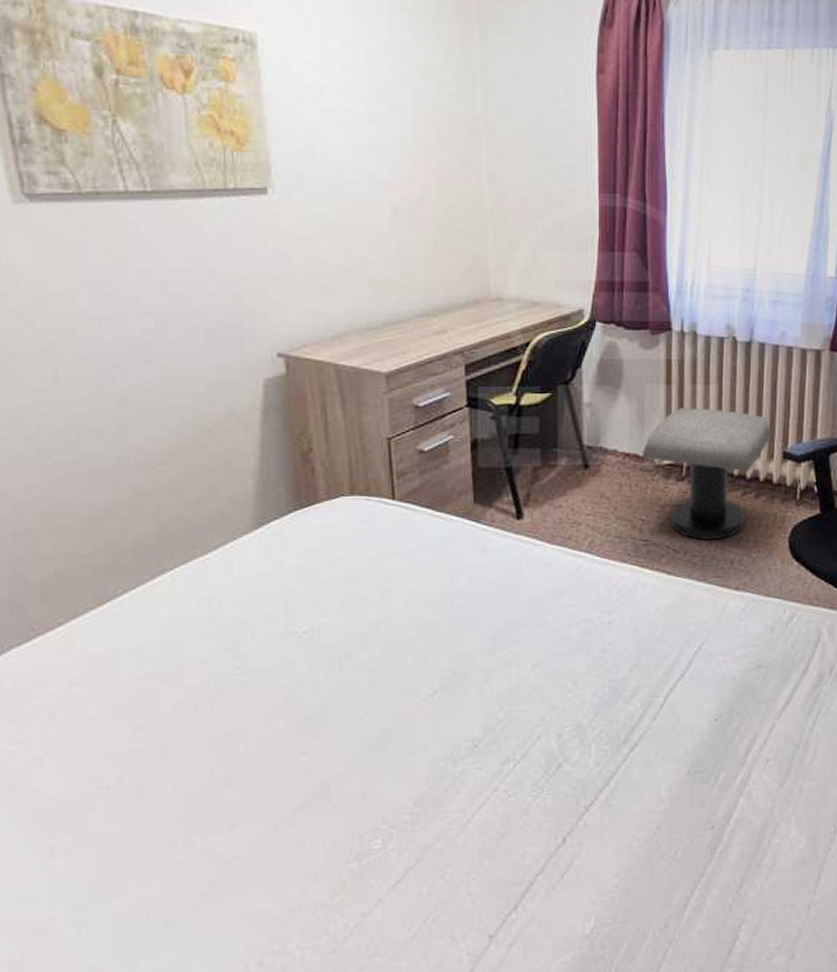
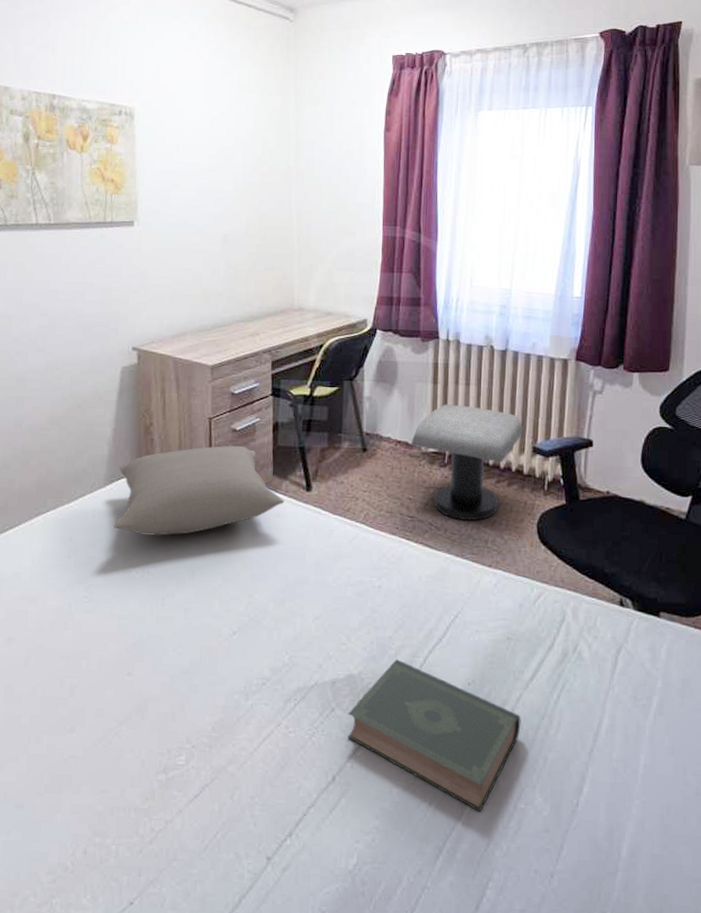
pillow: none [268,470,489,587] -> present [113,445,284,536]
book: none [578,701,774,854] -> present [347,659,521,813]

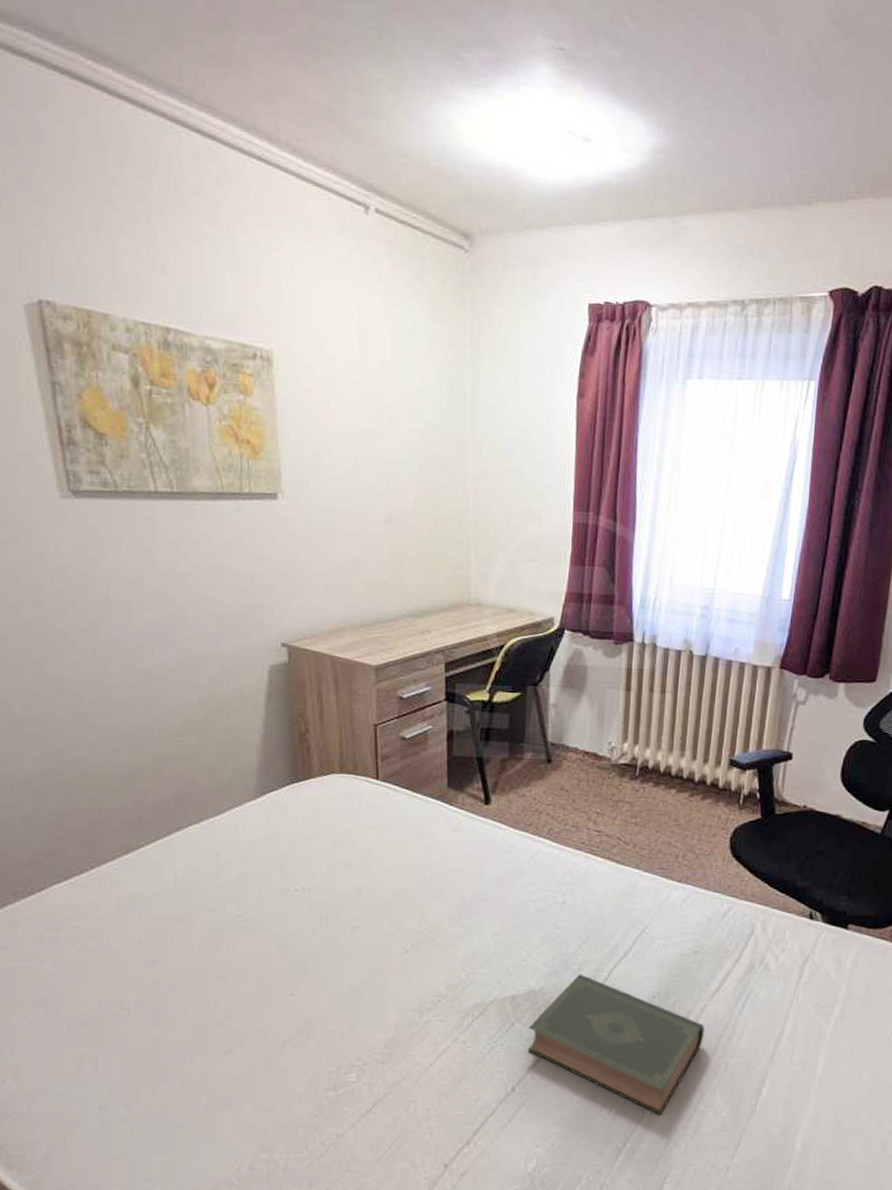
pillow: present [113,445,284,536] -> none [267,754,460,852]
stool: present [410,404,524,520] -> none [599,713,721,835]

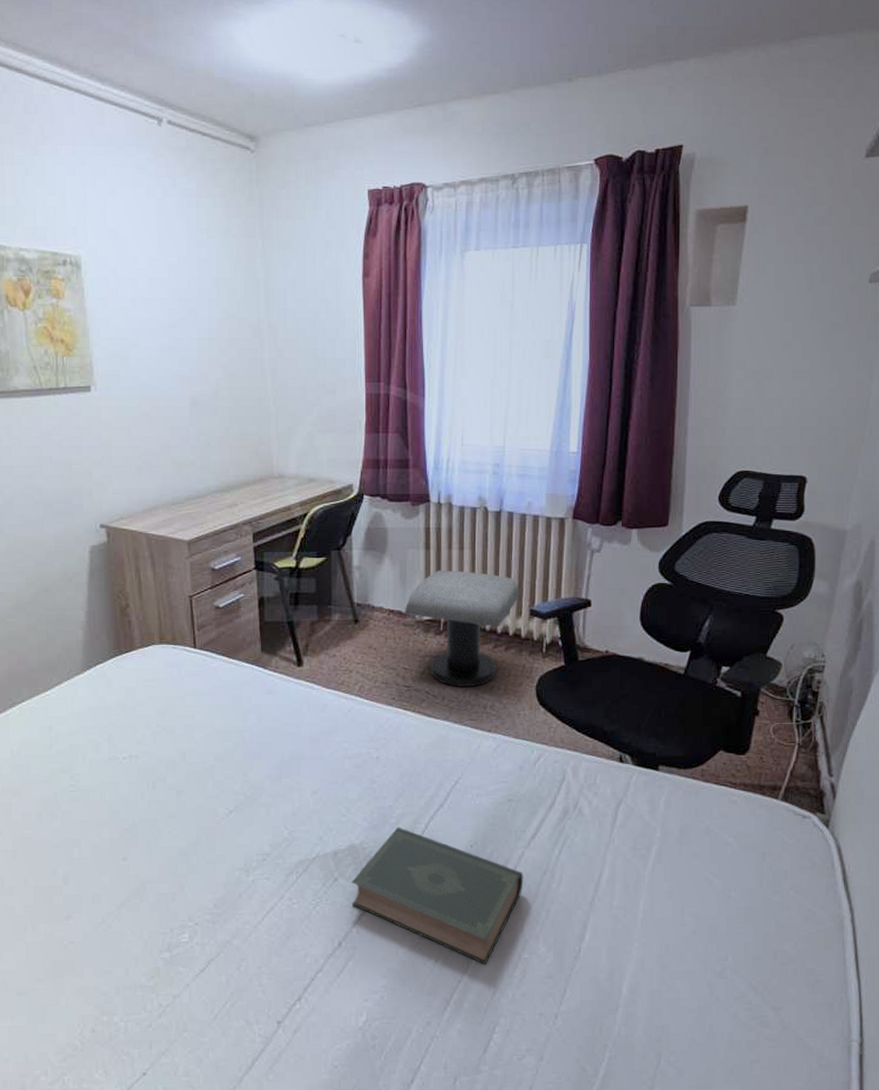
stool: none [599,713,721,835] -> present [403,570,520,687]

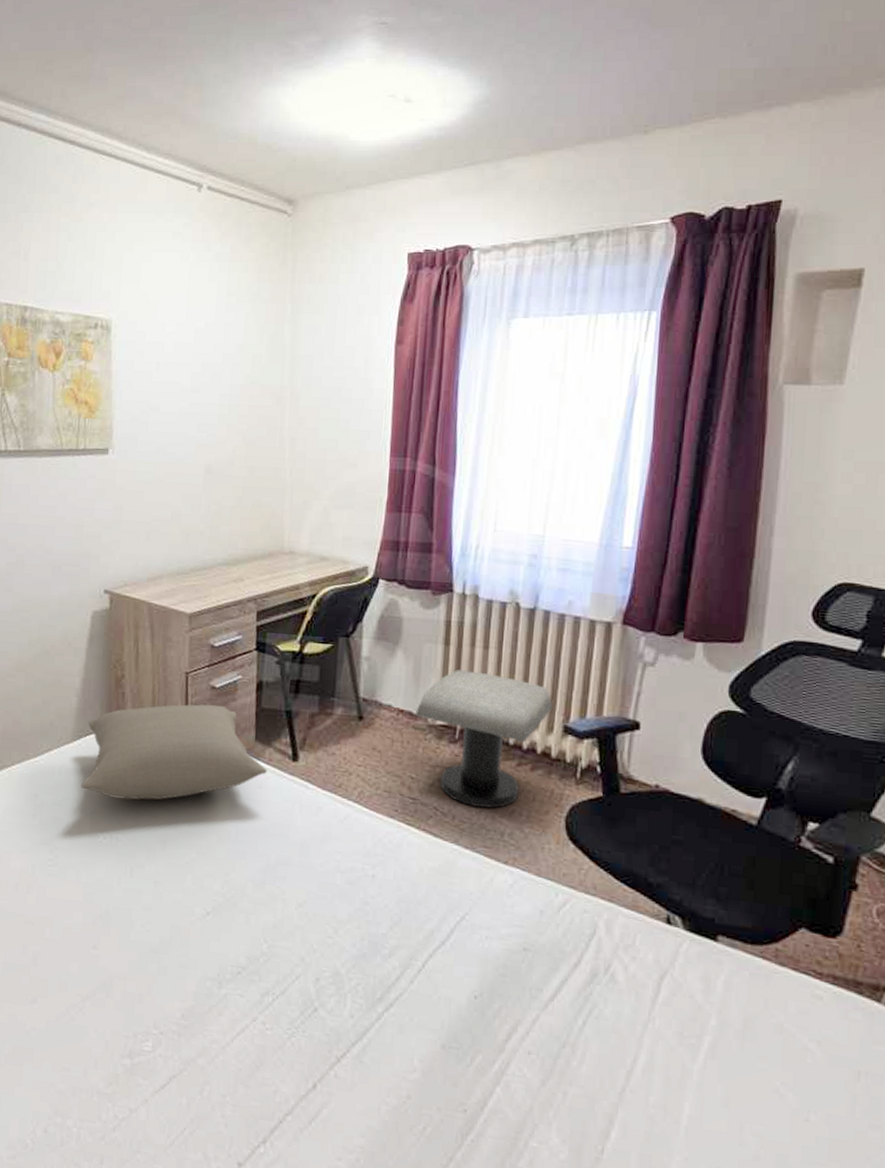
pillow: none [95,623,275,720] -> present [80,704,267,800]
book: present [351,827,524,965] -> none [331,960,537,1146]

